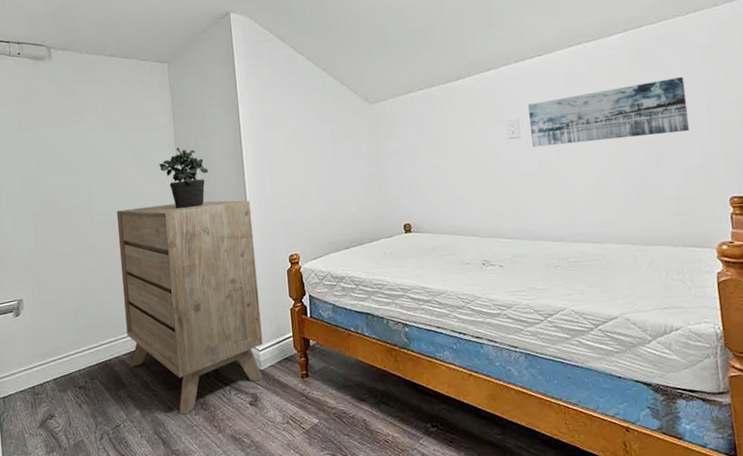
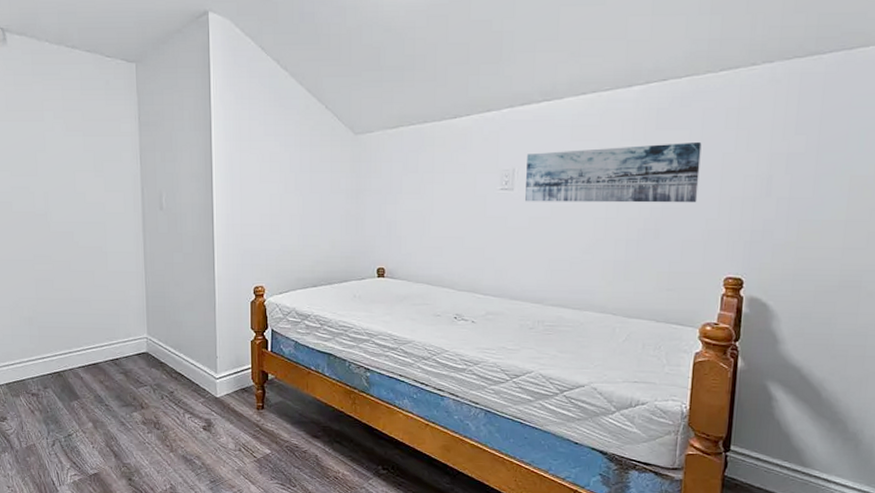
dresser: present [116,200,263,415] -> none [74,219,220,432]
potted plant: present [159,148,209,209] -> none [122,160,175,226]

